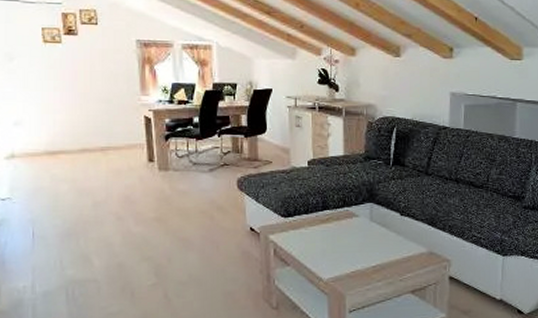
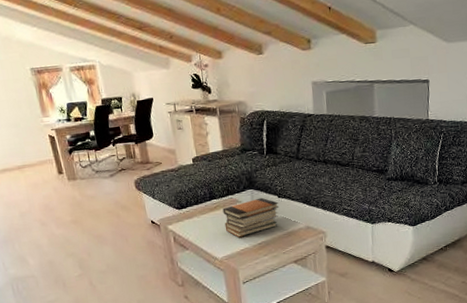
book stack: none [336,213,401,257] -> present [223,197,280,238]

